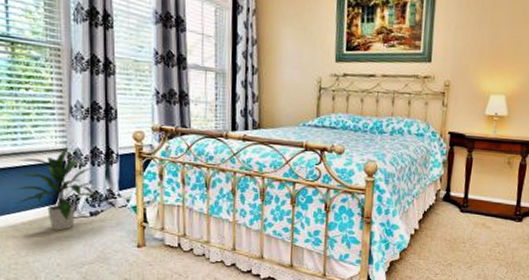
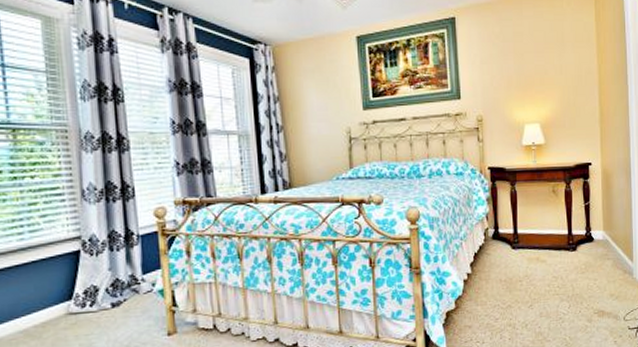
indoor plant: present [14,148,98,231] -> none [23,234,119,330]

